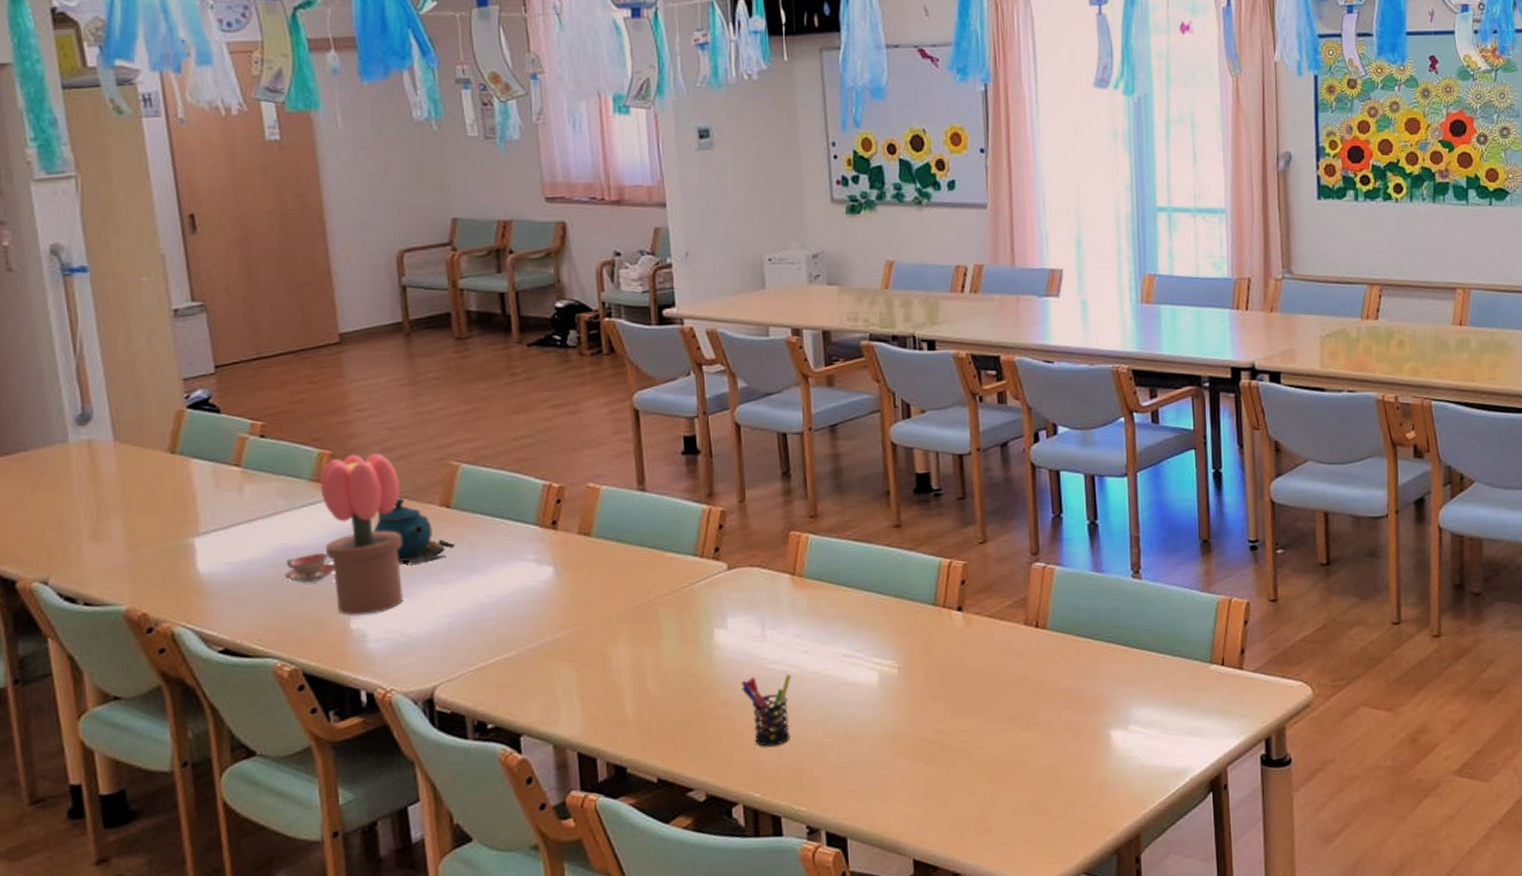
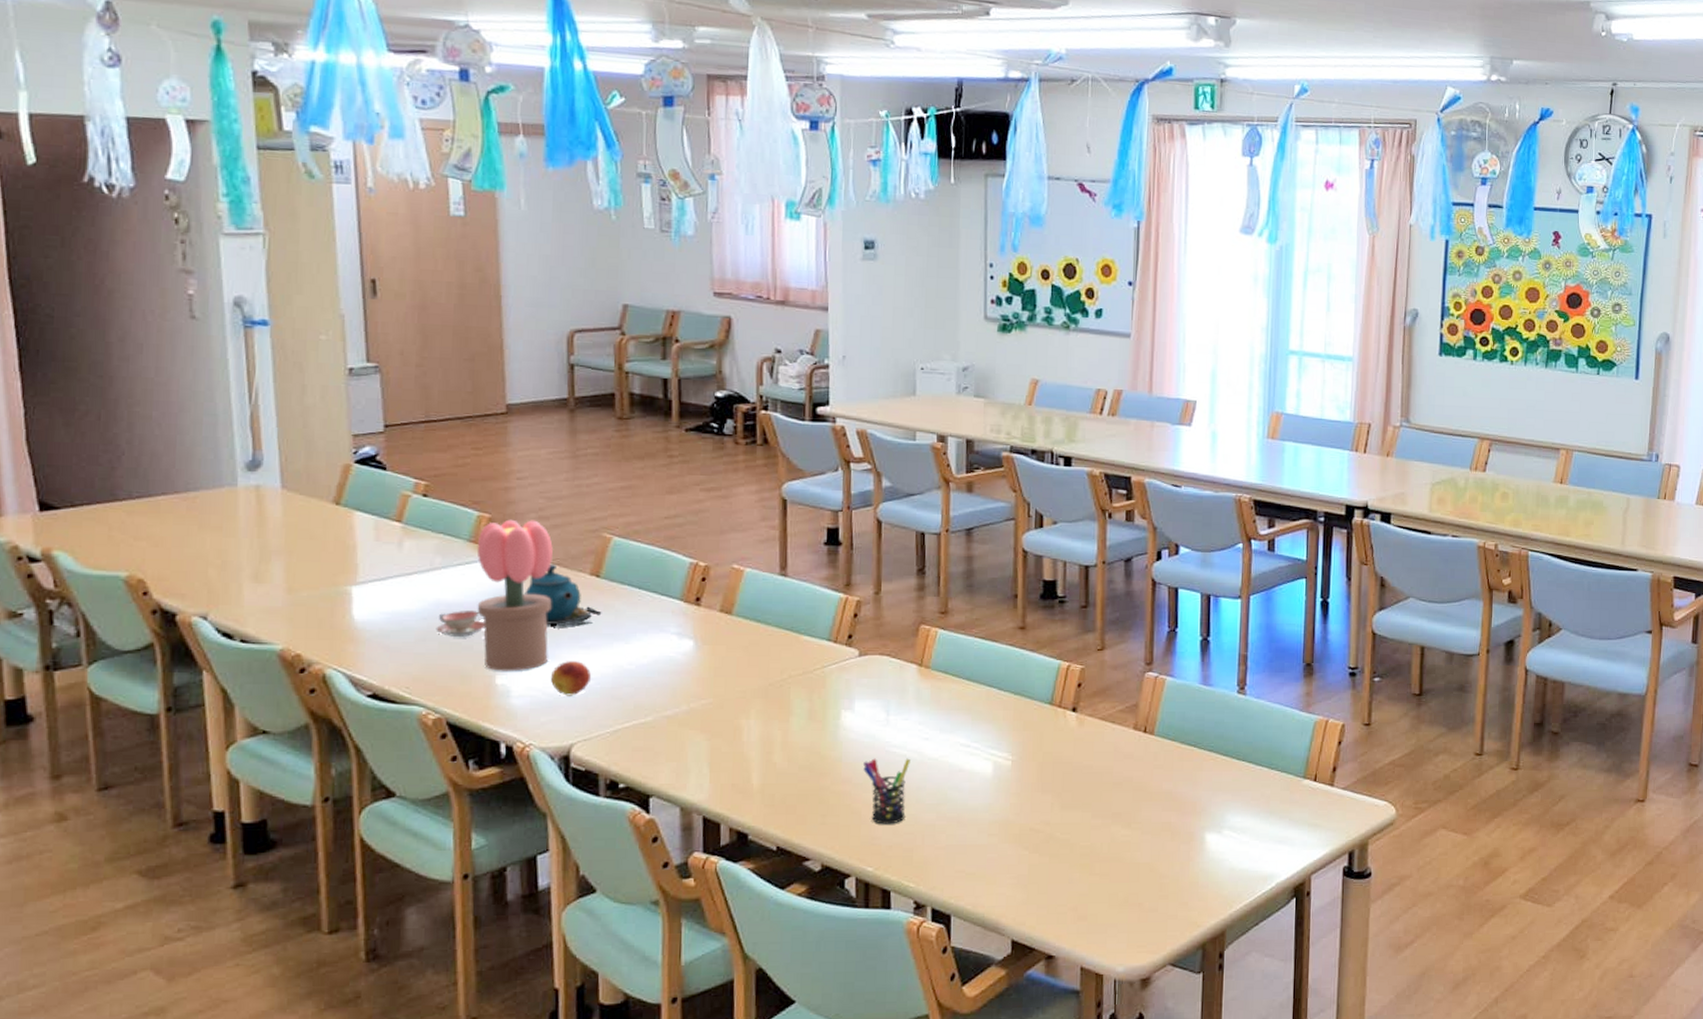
fruit: none [406,598,450,636] -> present [550,661,592,696]

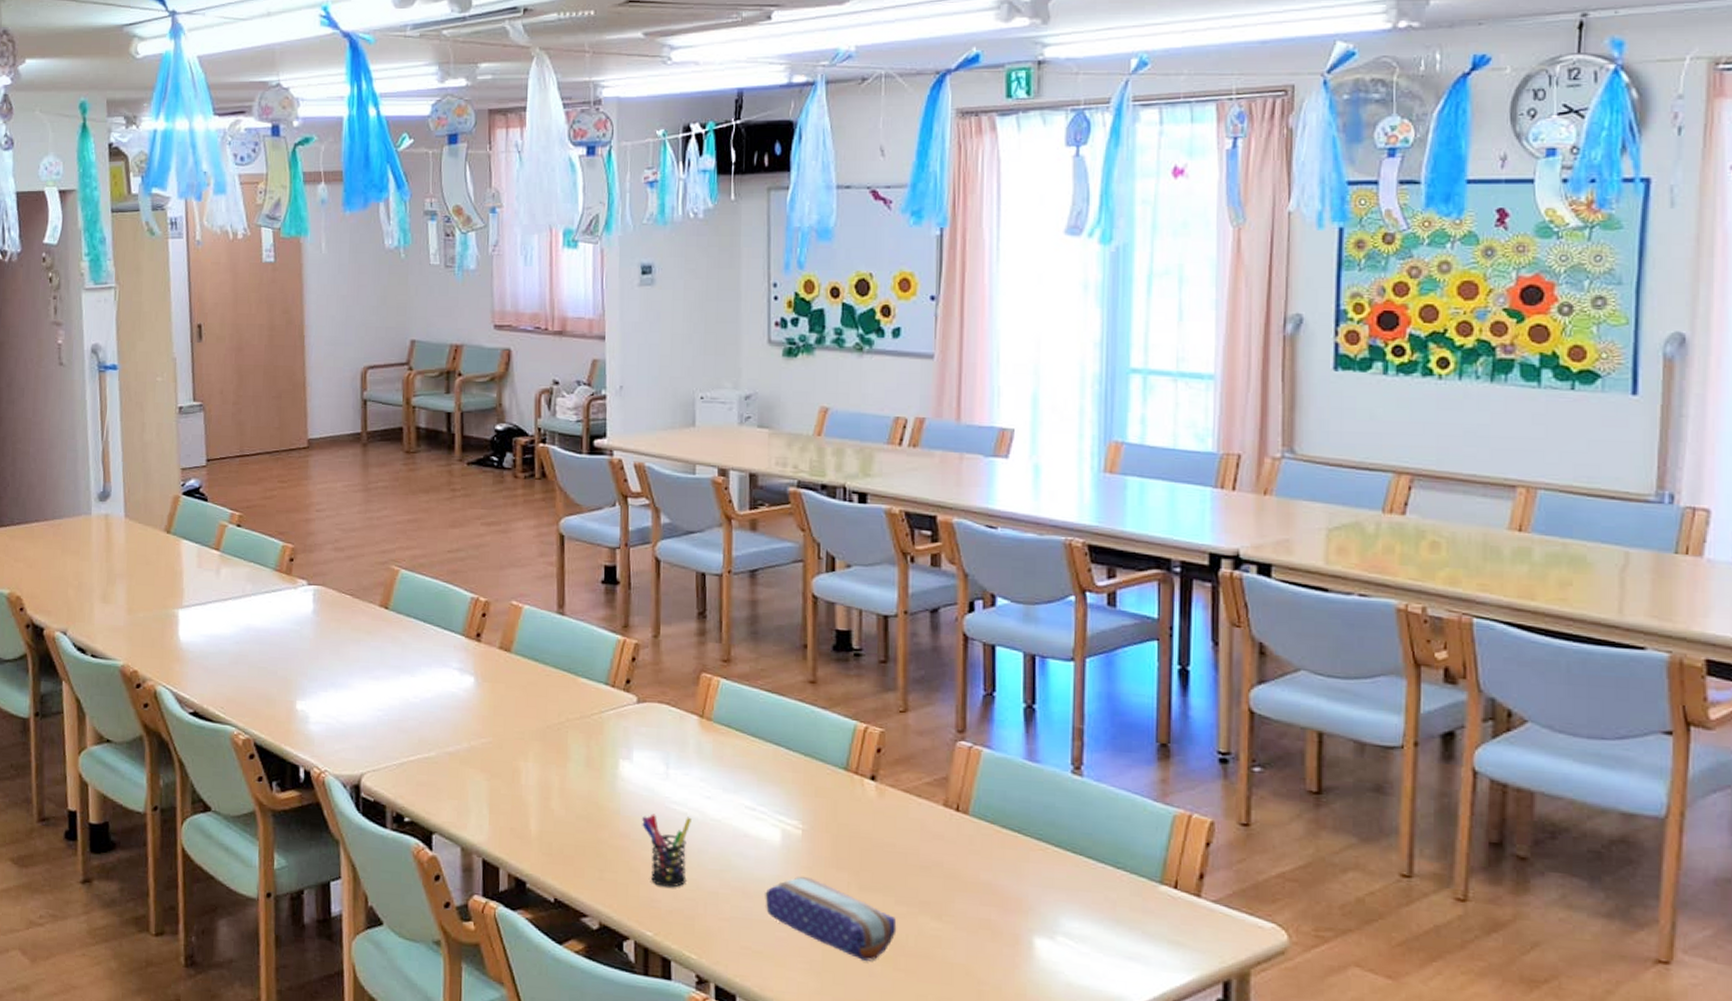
teacup: present [436,611,485,637] -> none [246,636,288,662]
potted flower: present [476,519,553,671] -> none [281,550,347,698]
teapot: present [524,564,603,629] -> none [322,594,391,658]
fruit: present [550,661,592,696] -> none [343,691,381,726]
pencil case: none [978,801,1093,871] -> present [765,876,897,962]

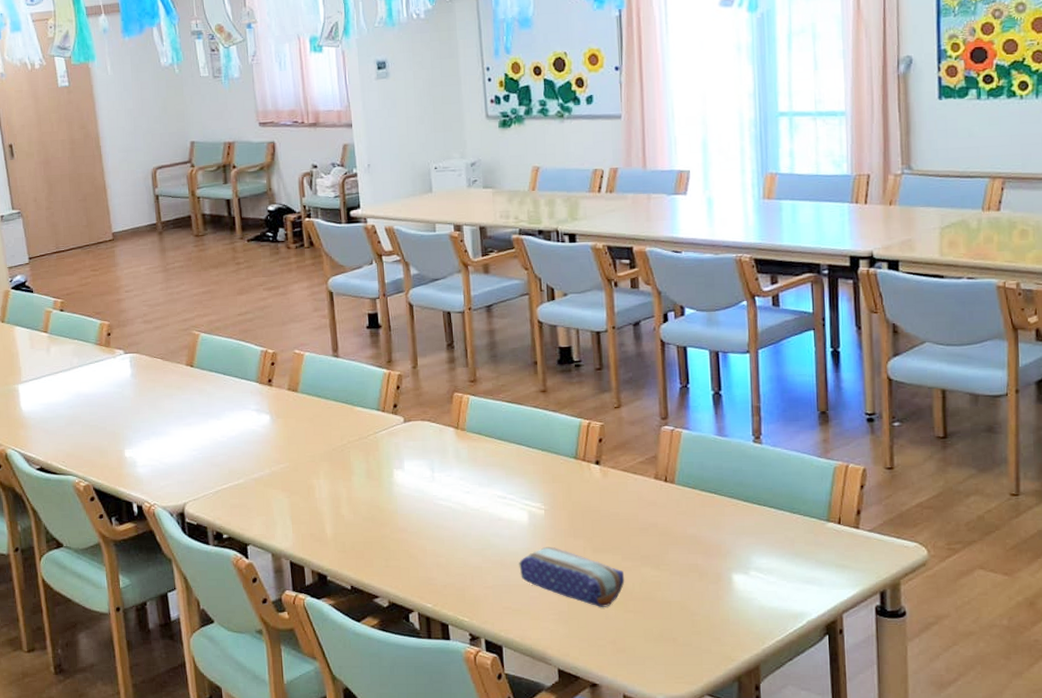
pen holder: present [641,814,692,888] -> none [415,509,456,567]

